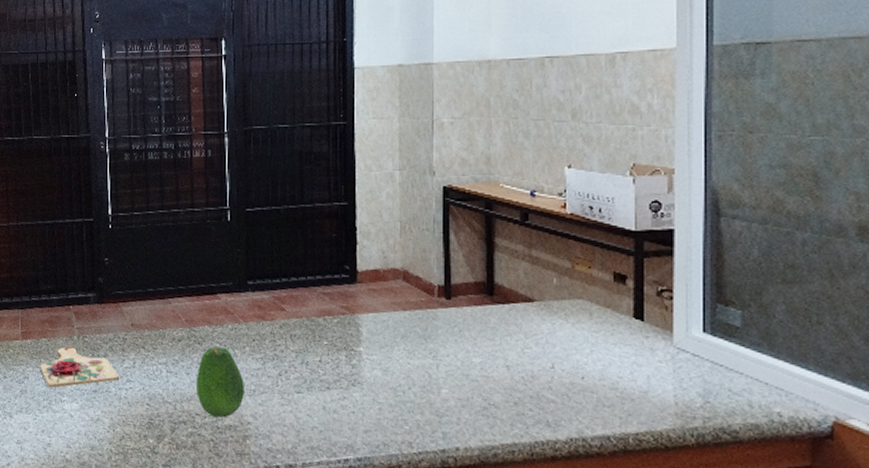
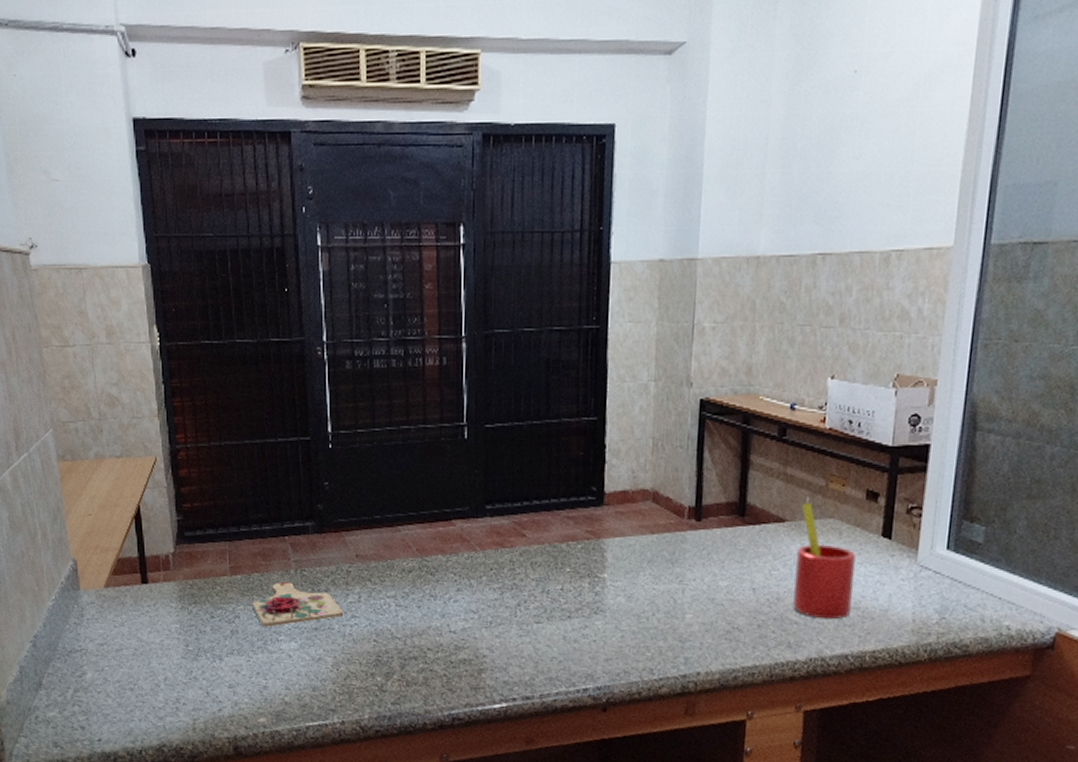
fruit: present [197,346,244,418] -> none [429,576,480,652]
straw: none [549,284,608,400] -> present [793,503,856,620]

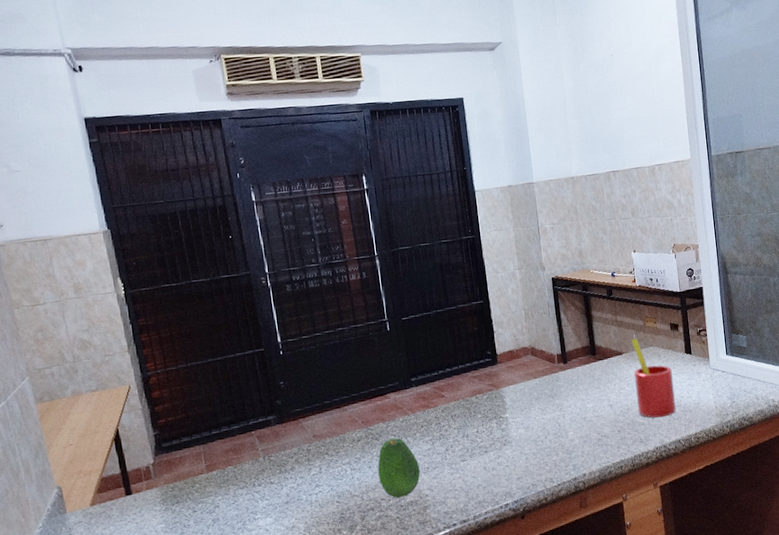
cutting board: present [252,582,344,627] -> none [229,468,309,510]
fruit: none [429,576,480,652] -> present [377,438,420,498]

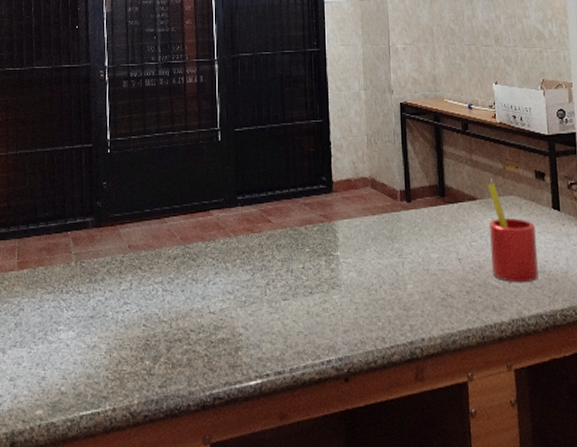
fruit: present [377,438,420,498] -> none [191,261,236,332]

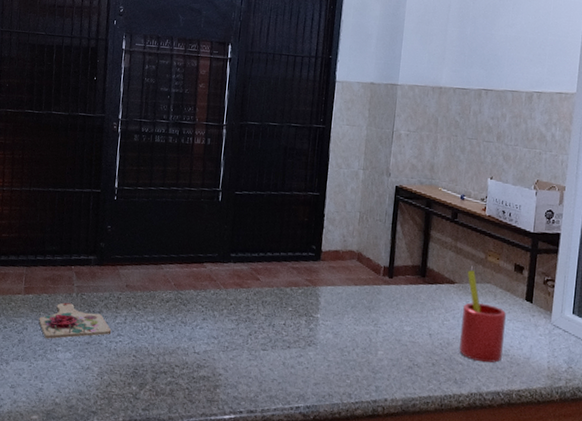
cutting board: none [36,274,117,318] -> present [39,302,112,339]

